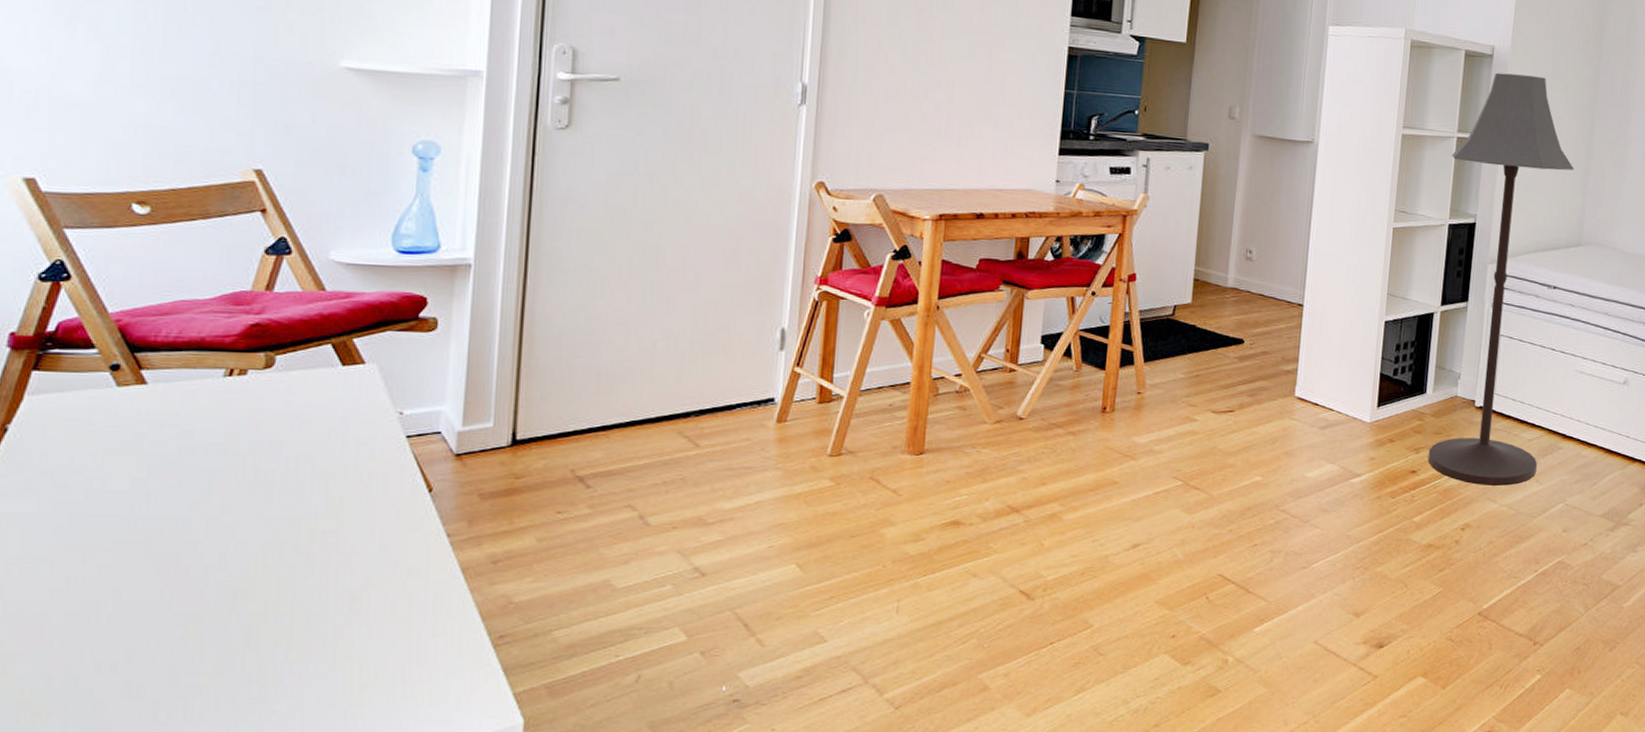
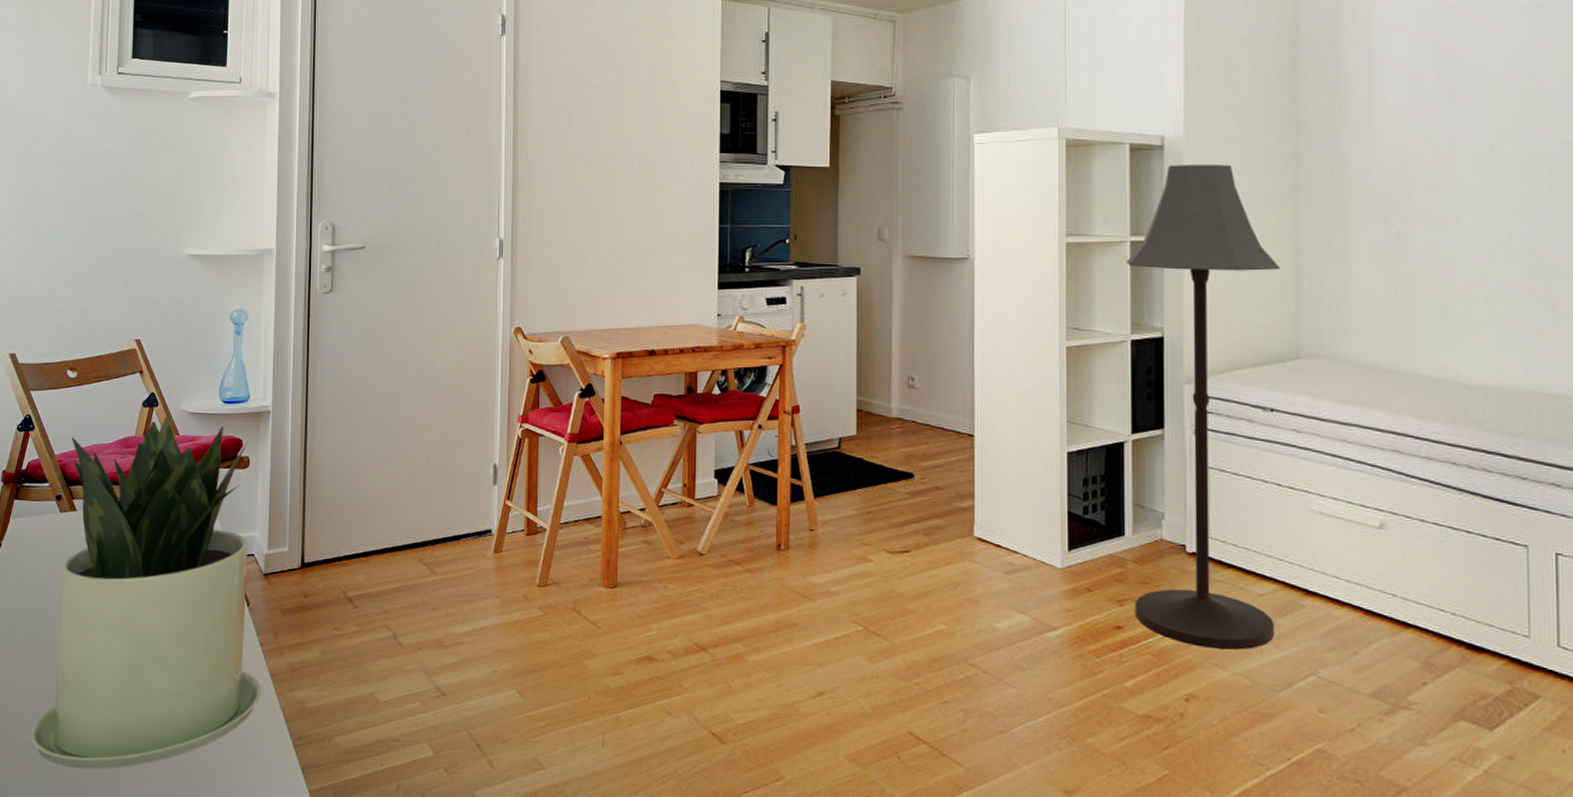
planter: none [59,267,448,702] -> present [29,416,262,769]

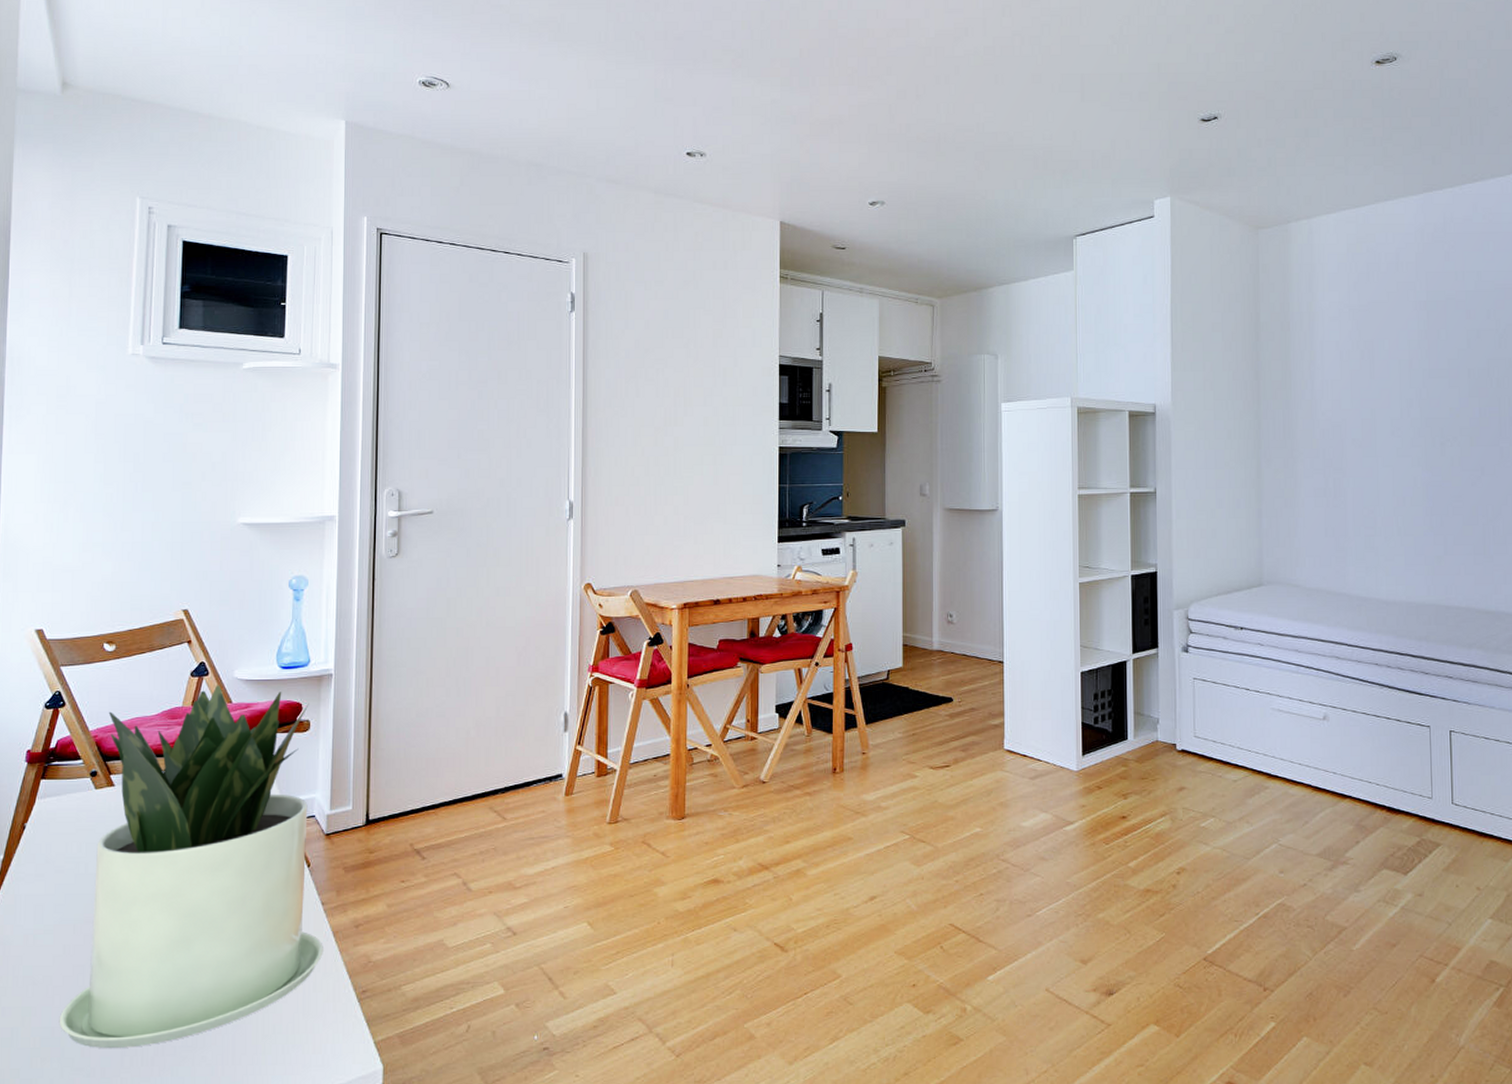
floor lamp: present [1126,164,1280,650] -> none [1127,428,1247,828]

